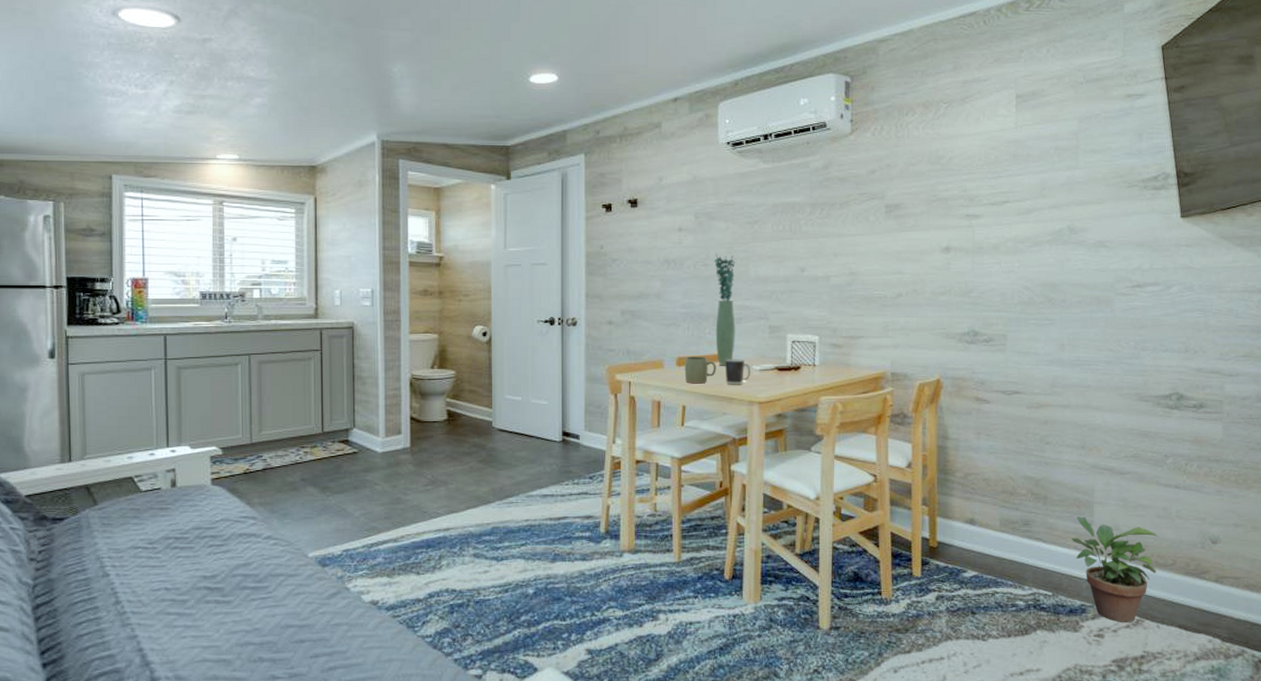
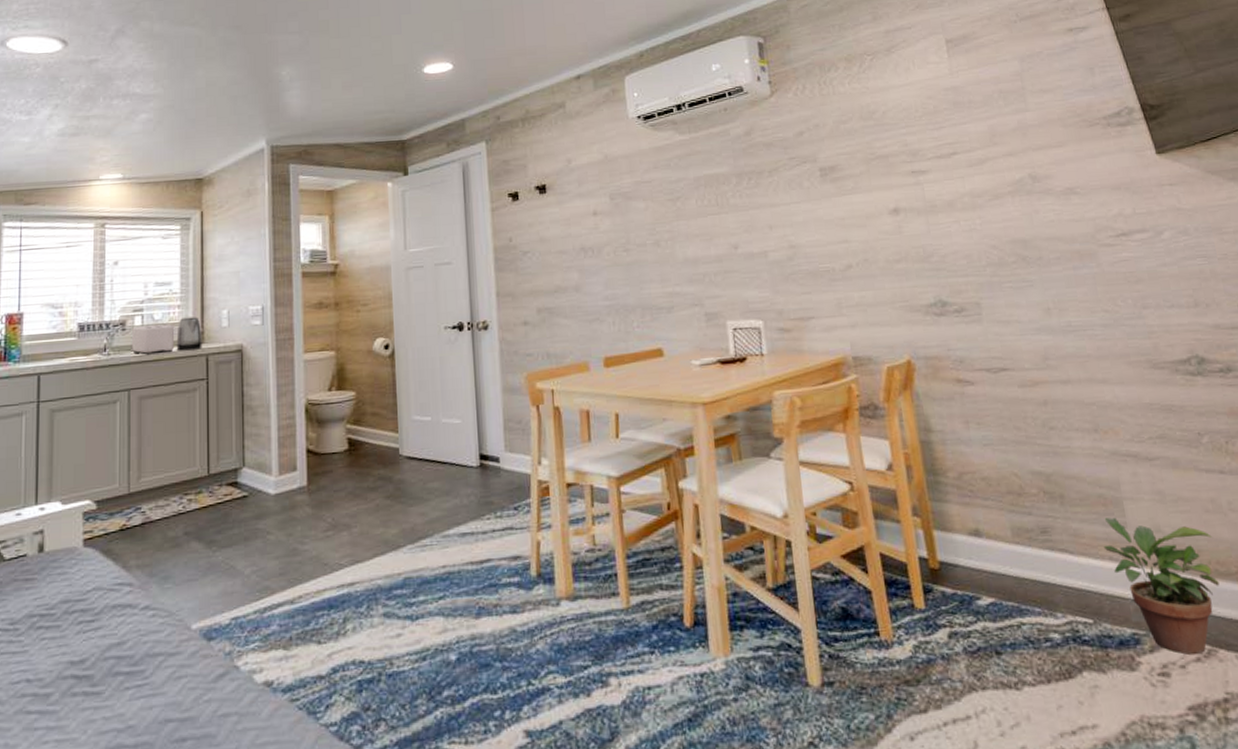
toaster: none [251,299,290,325] -> present [132,324,174,355]
kettle: none [292,293,317,325] -> present [176,316,203,352]
mug: present [684,357,716,384] -> none [613,354,650,387]
vase: present [714,253,735,366] -> none [636,236,669,364]
mug: present [724,359,750,385] -> none [658,353,690,385]

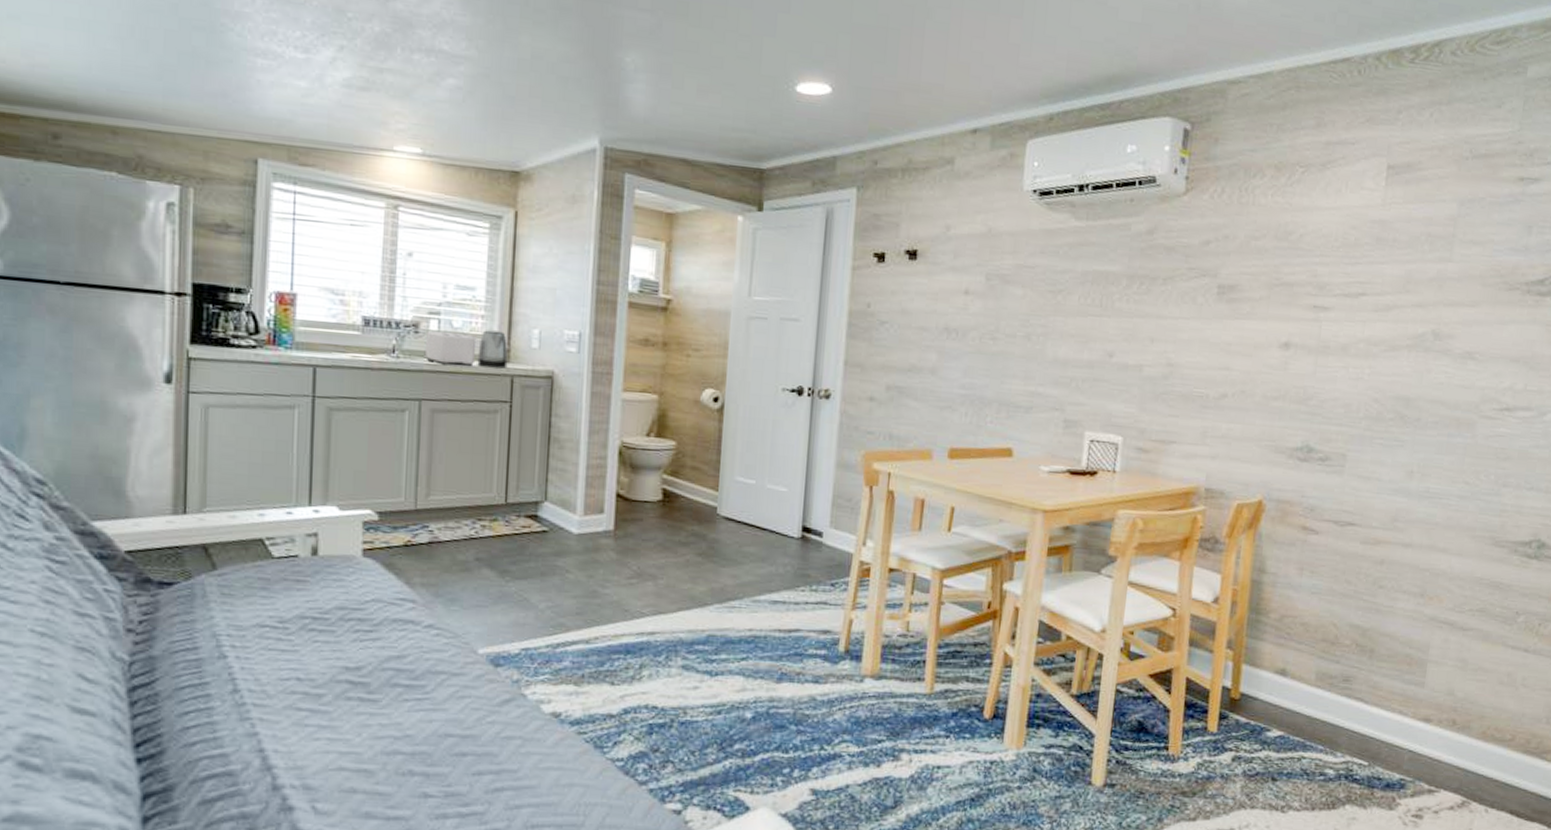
potted plant: present [1103,517,1220,655] -> none [1397,676,1498,803]

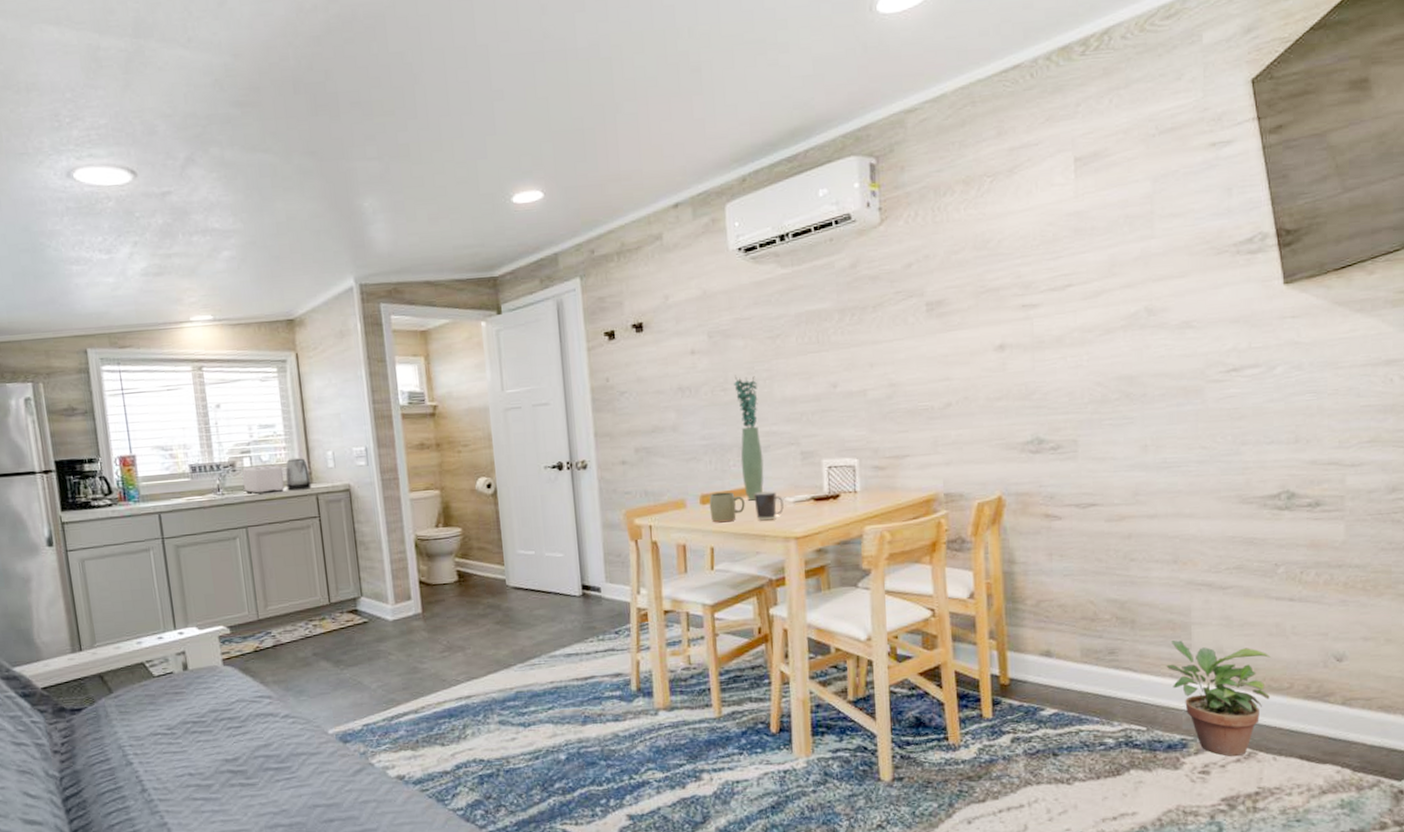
mug: none [956,448,996,483] -> present [709,492,745,523]
vase: none [997,325,1030,463] -> present [734,375,764,501]
mug: none [1006,455,1037,488] -> present [753,491,784,521]
potted plant: none [1397,676,1498,803] -> present [1166,640,1271,756]

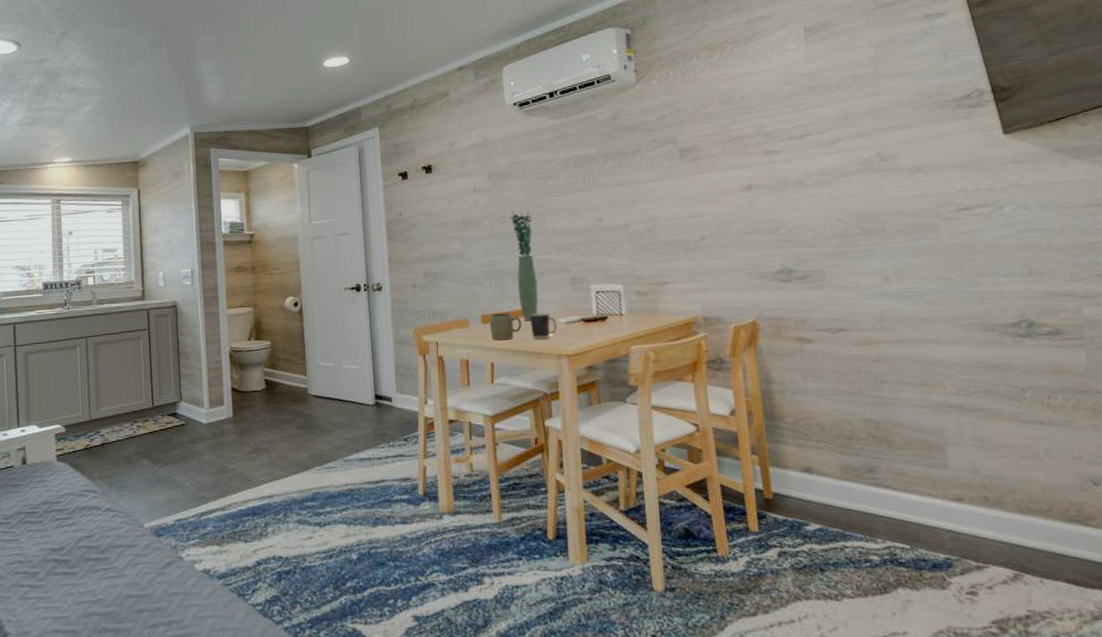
toaster: present [242,465,284,495] -> none [86,284,121,309]
kettle: present [285,457,312,492] -> none [122,277,144,307]
potted plant: present [1166,640,1271,756] -> none [924,460,1030,578]

